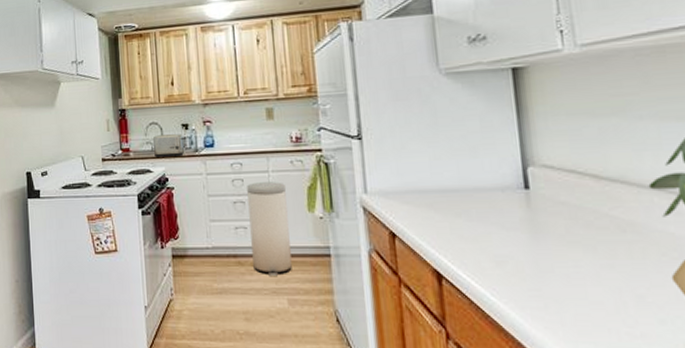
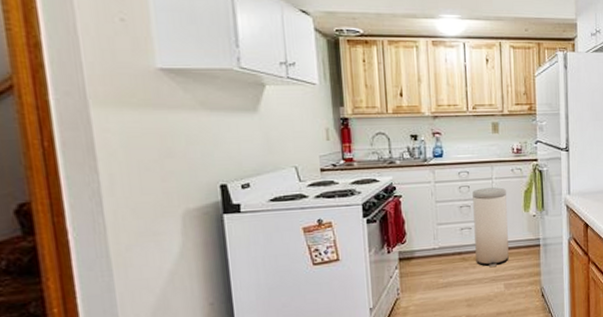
toaster: present [152,134,186,157] -> none [379,144,415,167]

